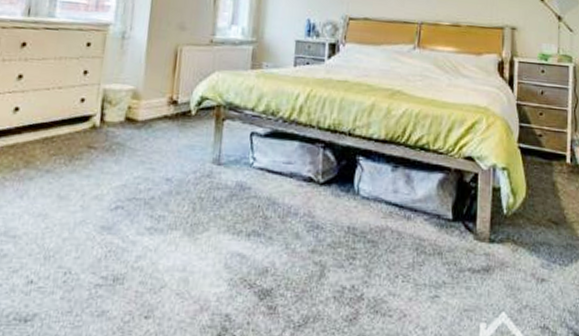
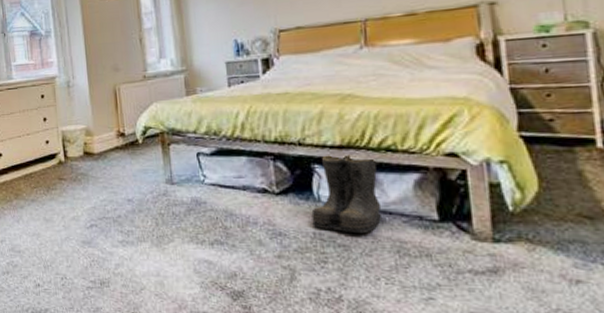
boots: none [348,147,412,230] -> present [311,153,384,234]

